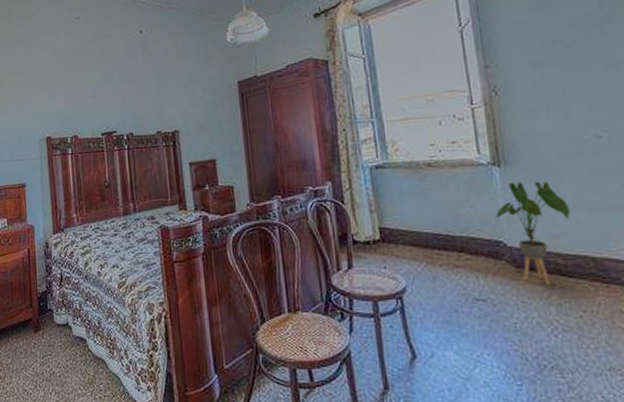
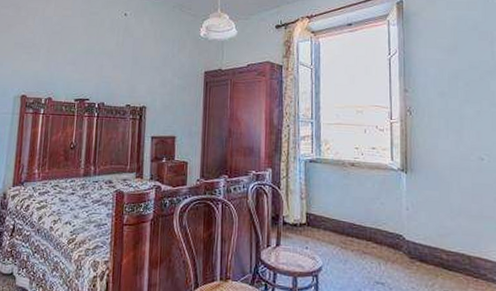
house plant: present [495,181,571,285] -> none [399,187,456,275]

